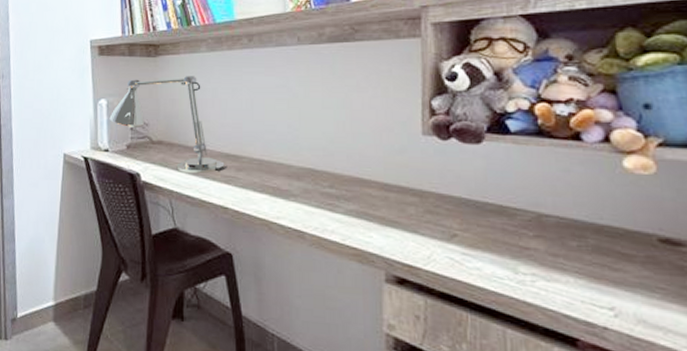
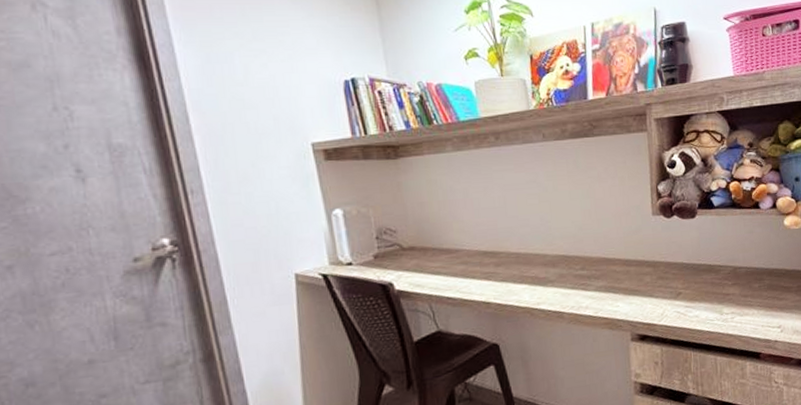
desk lamp: present [109,76,227,174] -> none [348,177,486,276]

